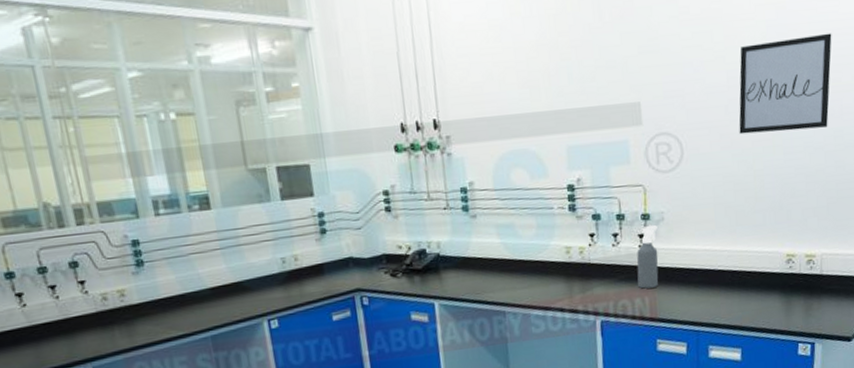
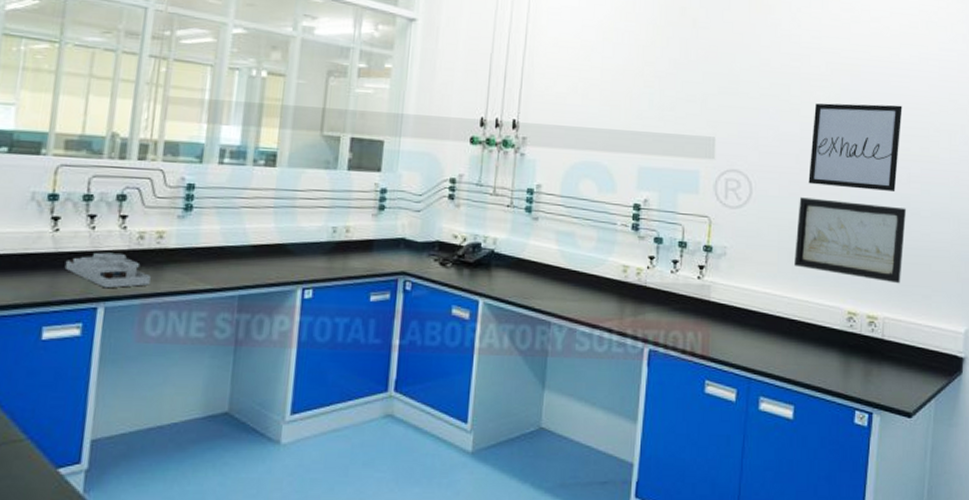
desk organizer: none [42,316,126,351] -> present [64,252,151,289]
spray bottle: present [637,224,659,289] -> none [692,257,719,323]
wall art: none [731,142,840,220] -> present [794,197,907,284]

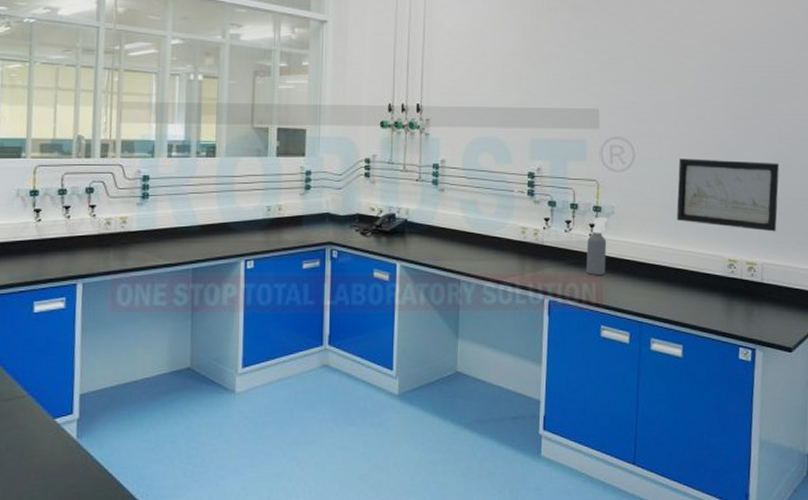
desk organizer: present [64,252,151,289] -> none [47,237,118,268]
spray bottle: none [692,257,719,323] -> present [586,216,608,275]
wall art: present [808,103,903,191] -> none [686,69,772,148]

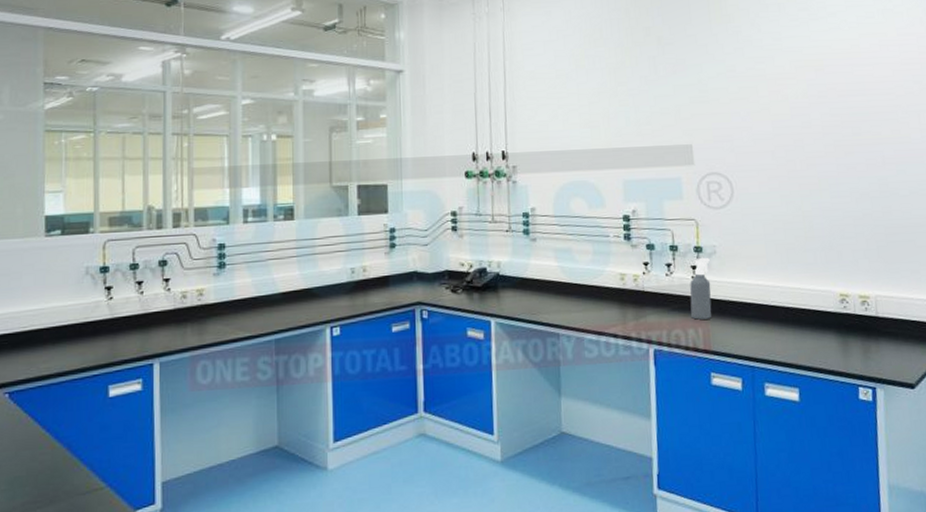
wall art: present [677,158,780,232] -> none [779,189,888,262]

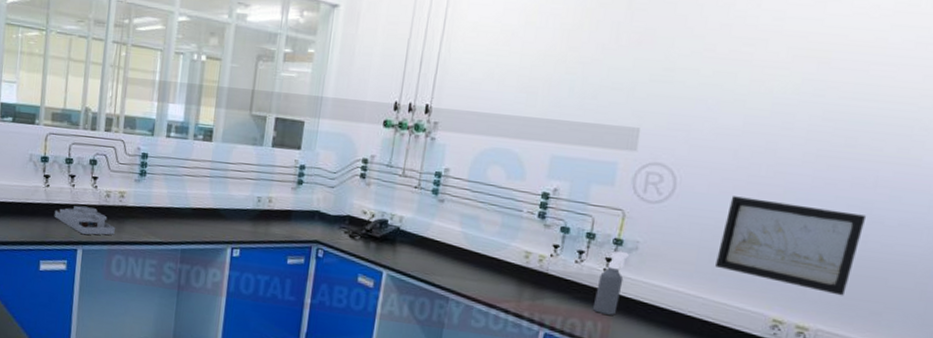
desk organizer: none [121,312,196,346] -> present [54,205,115,235]
wall art: none [779,189,888,262] -> present [715,196,867,296]

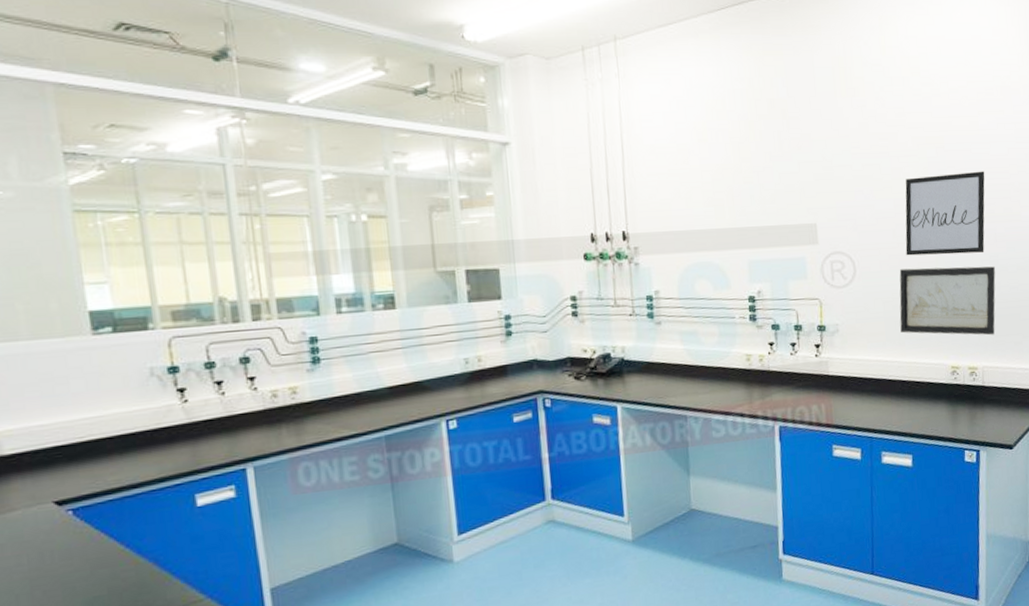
desk organizer: present [54,205,115,235] -> none [202,413,294,450]
spray bottle: present [593,251,629,315] -> none [813,335,834,396]
wall art: none [745,94,882,196] -> present [905,171,985,256]

